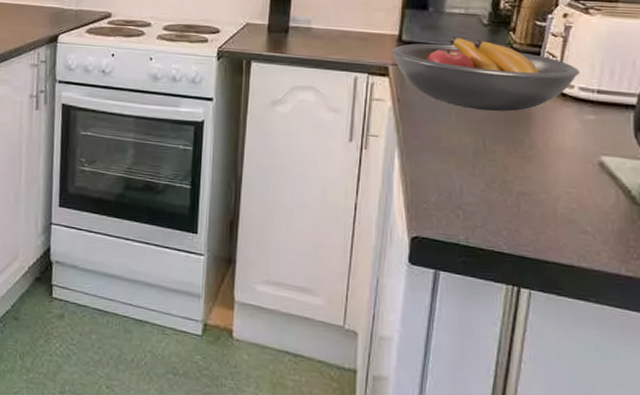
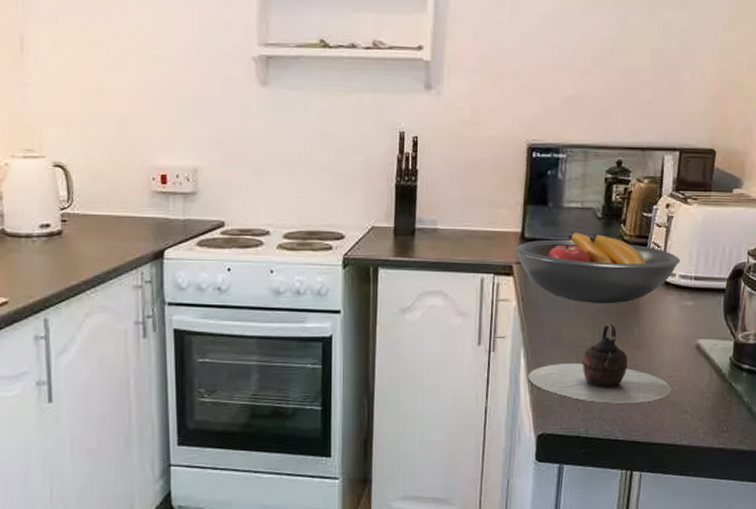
teapot: none [402,131,569,217] -> present [528,323,672,403]

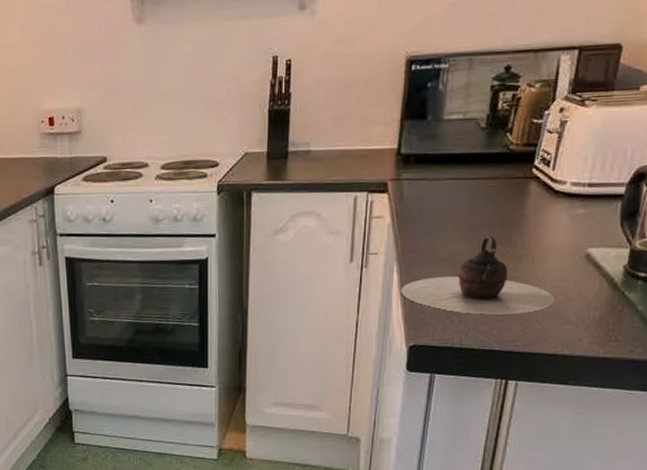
fruit bowl: present [515,231,681,304] -> none [390,144,573,217]

